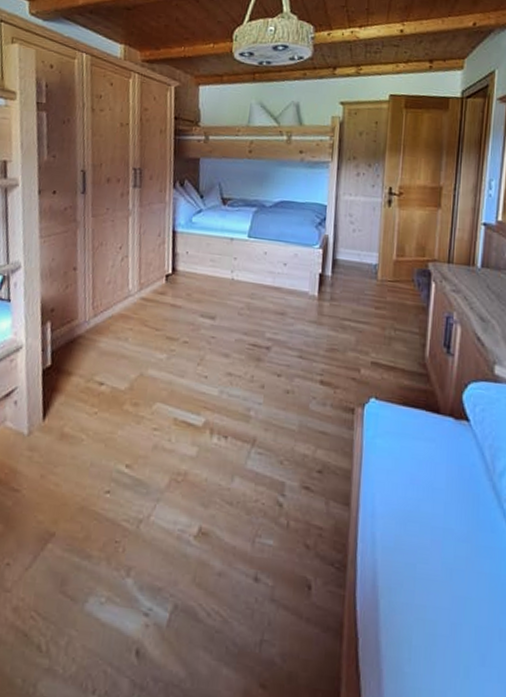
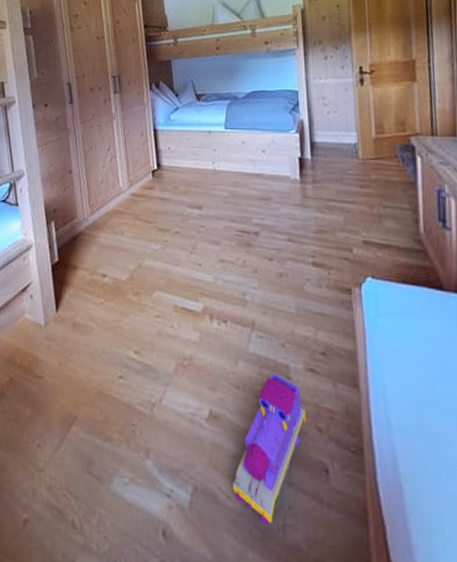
toy train: none [214,489,297,642] -> present [233,372,307,526]

